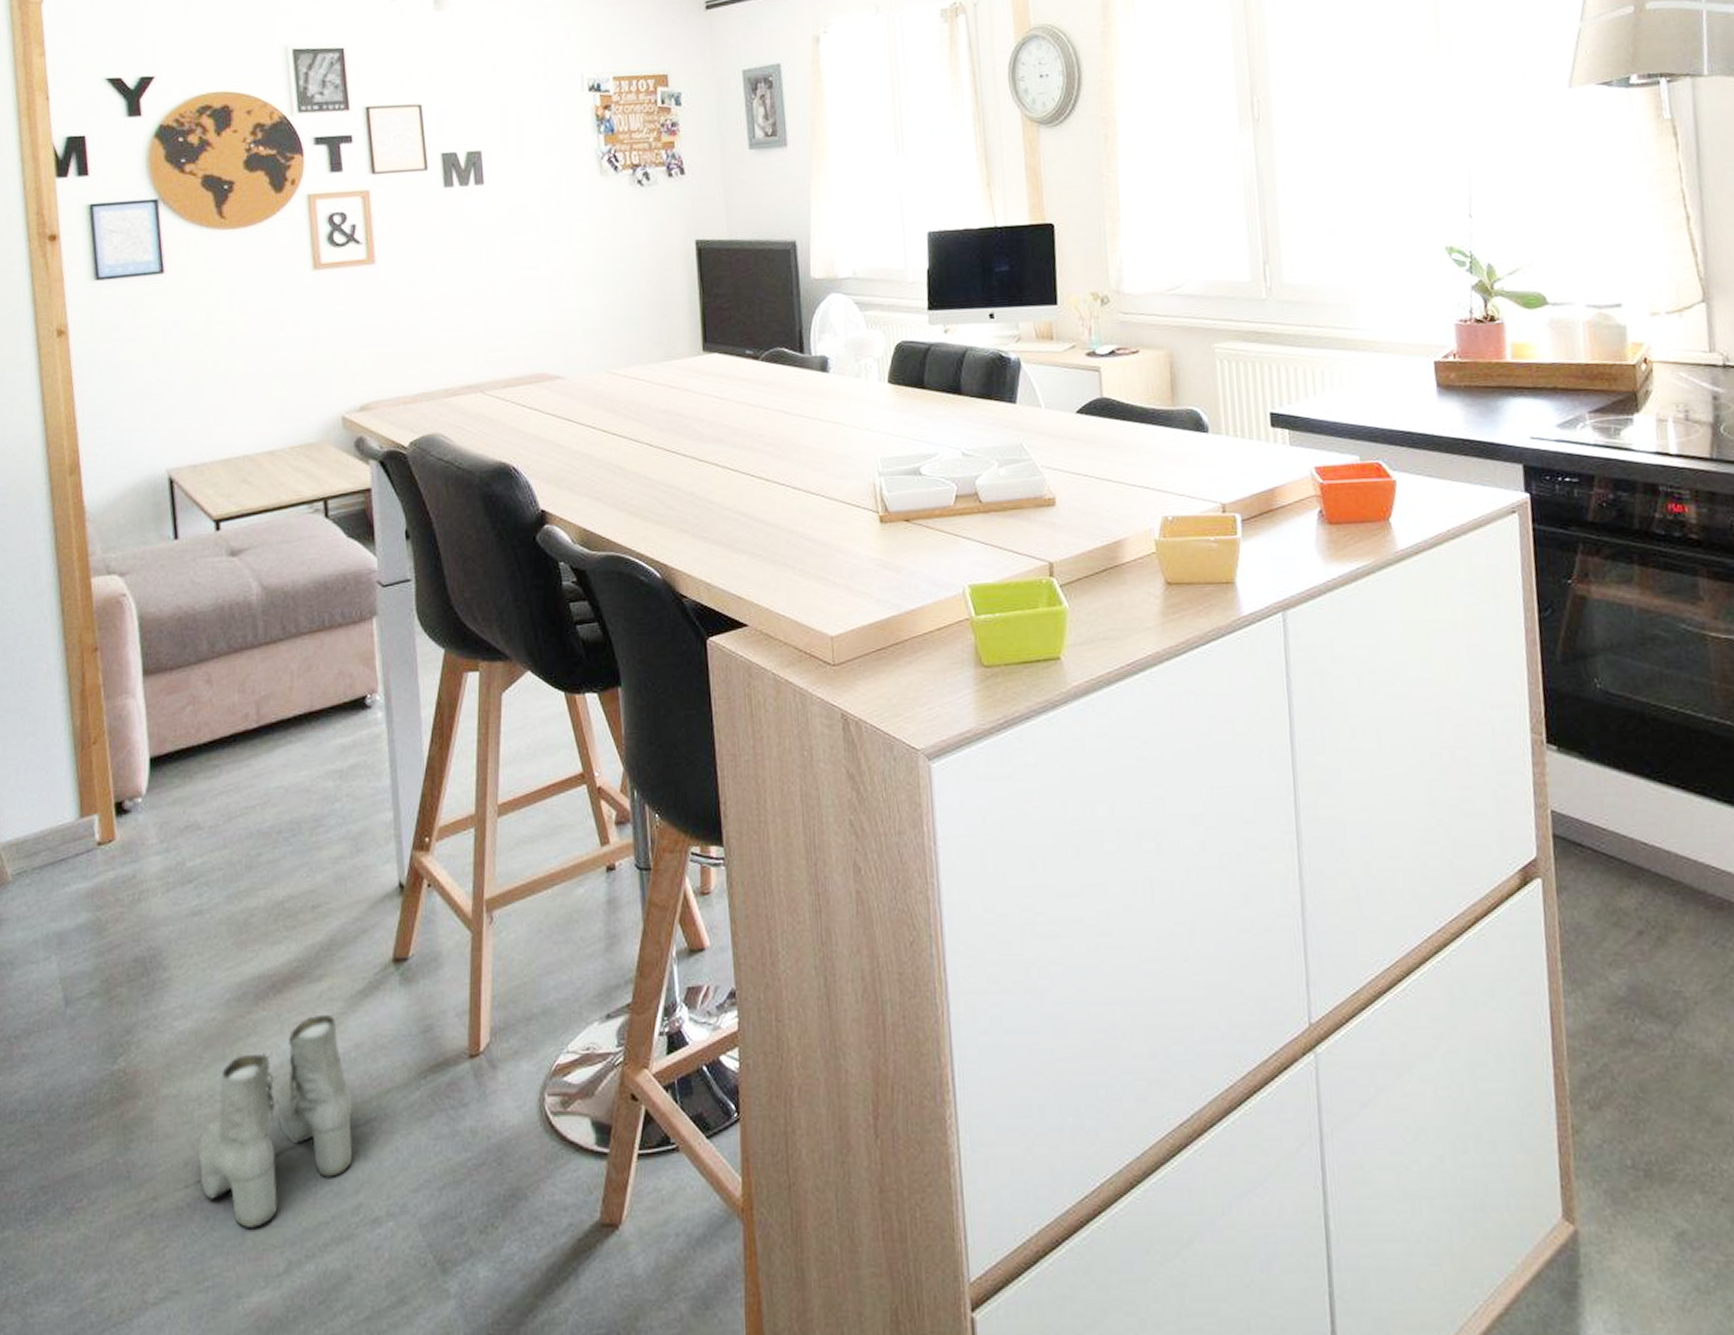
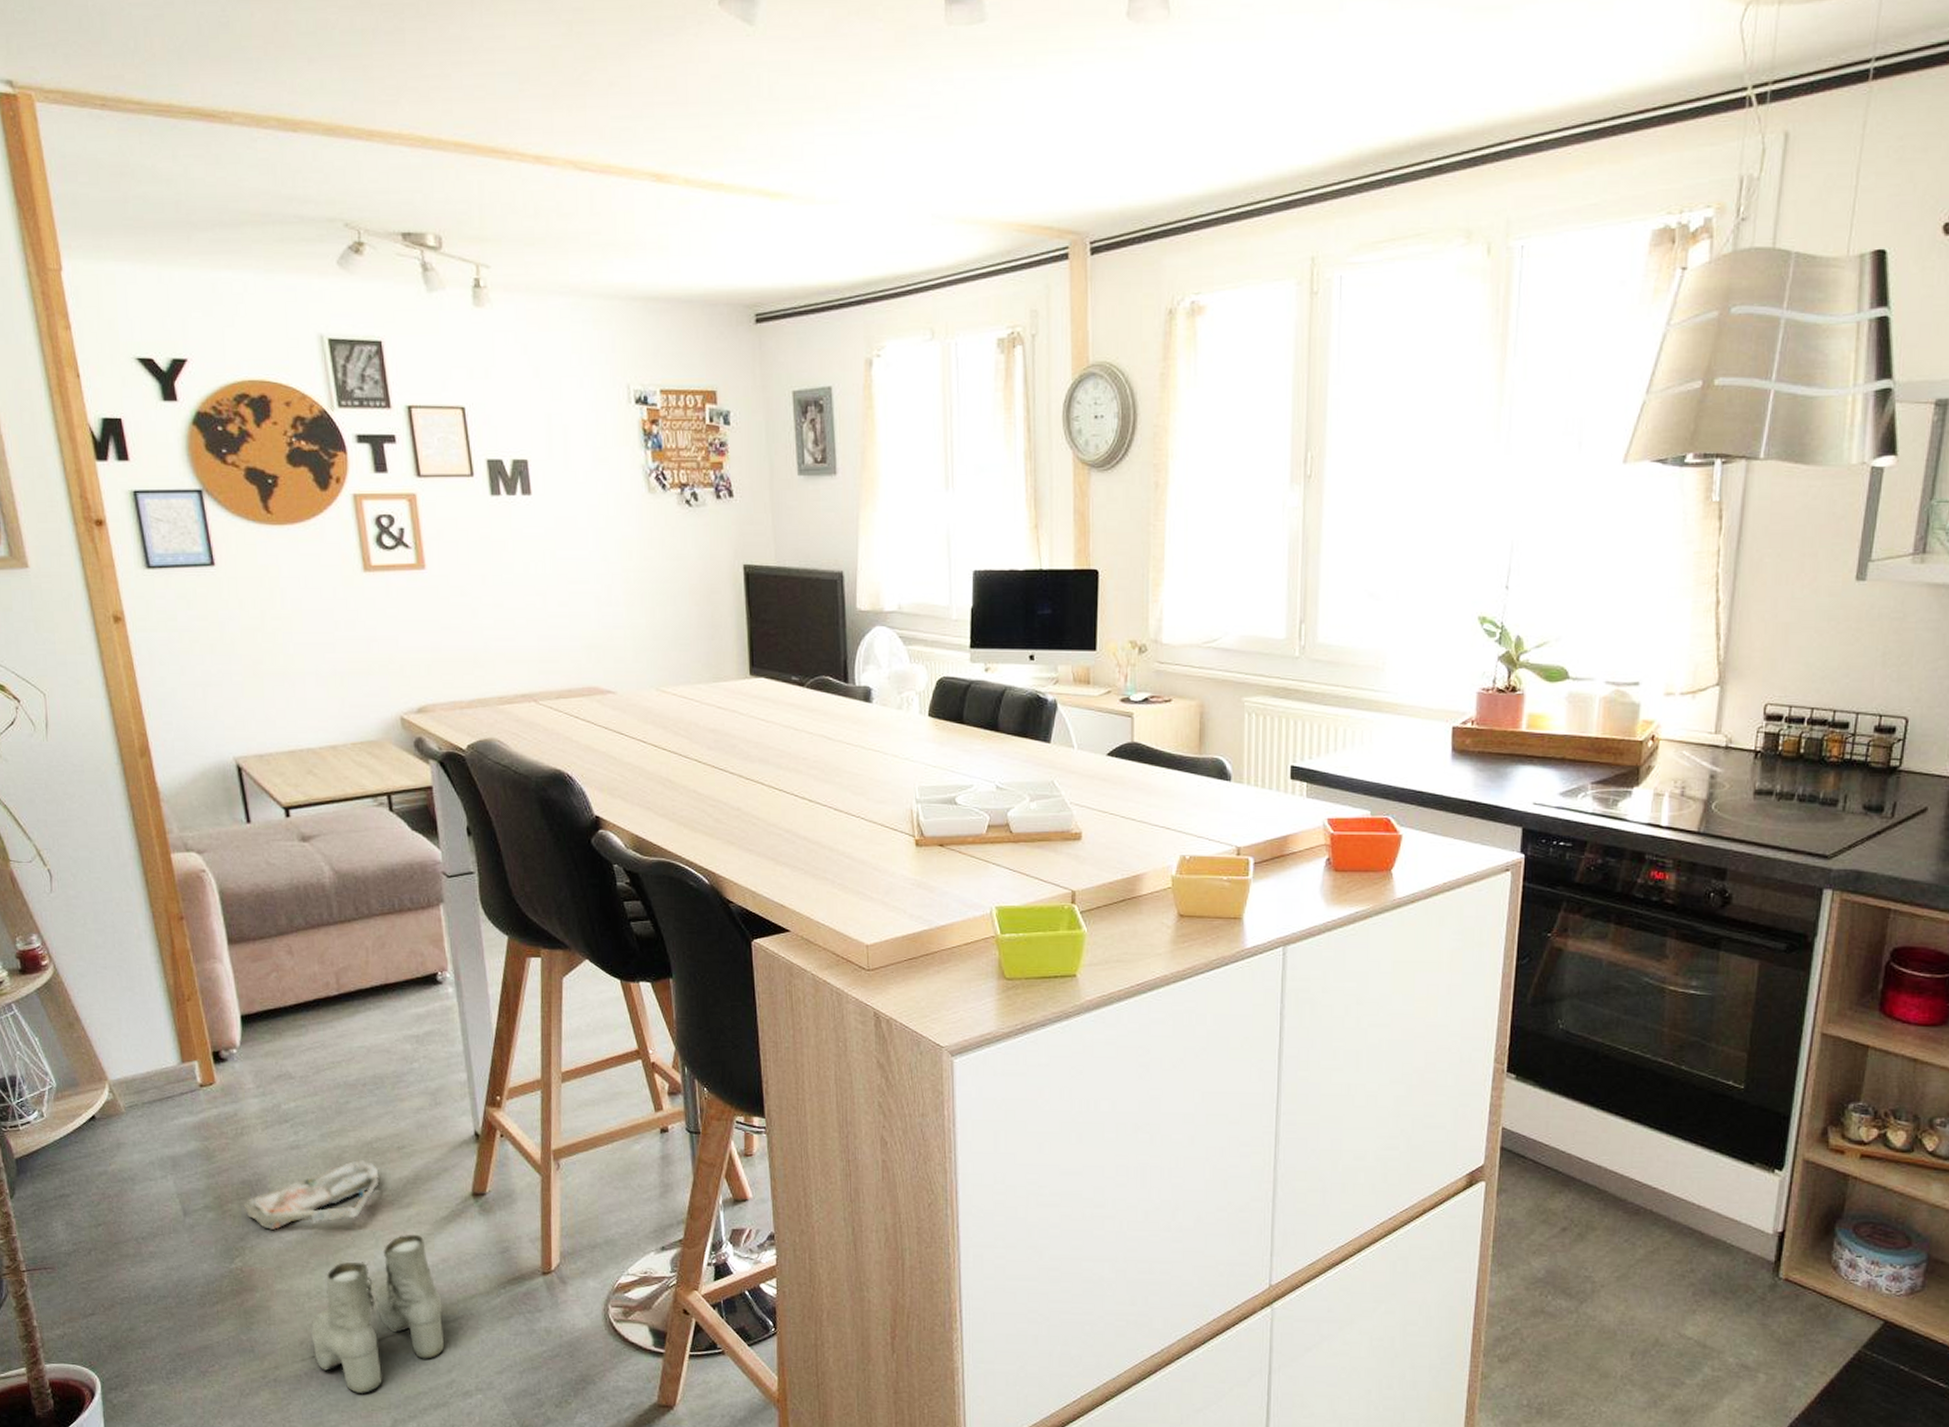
bag: none [133,925,289,1018] -> present [243,1160,380,1230]

